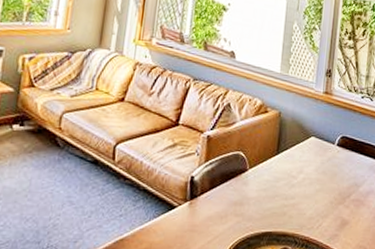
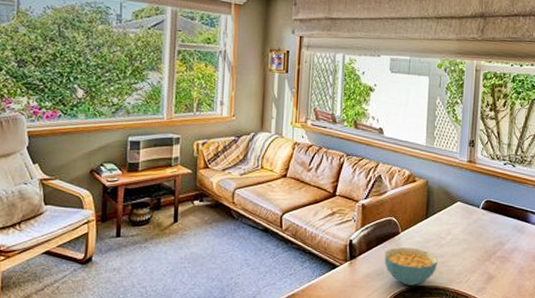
cereal bowl: none [228,186,288,231] -> present [384,247,438,286]

